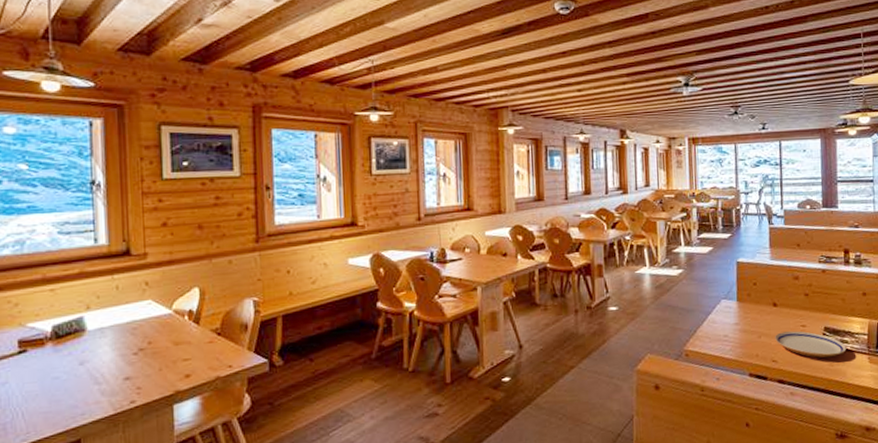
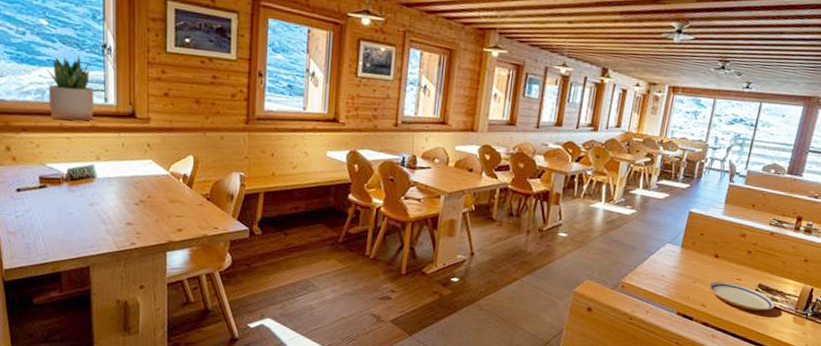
planter: none [25,196,83,273] -> present [46,54,95,122]

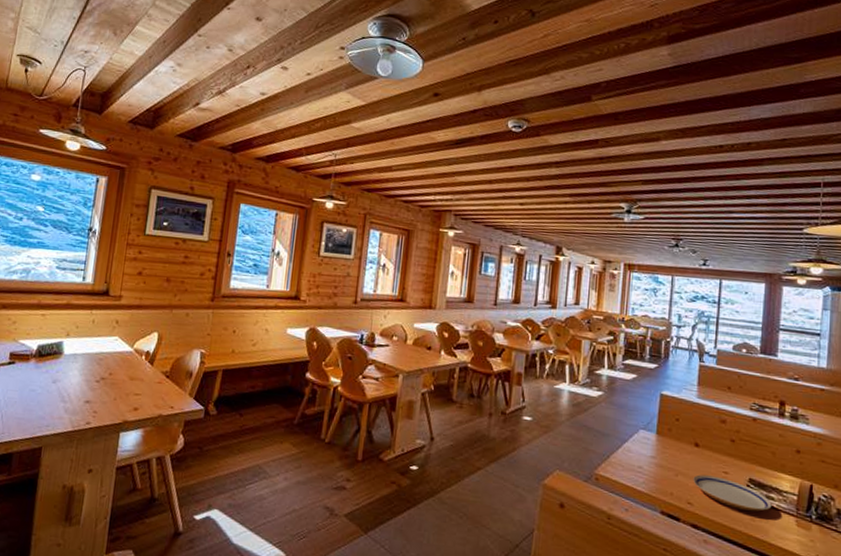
planter: present [46,54,95,122] -> none [31,237,77,300]

